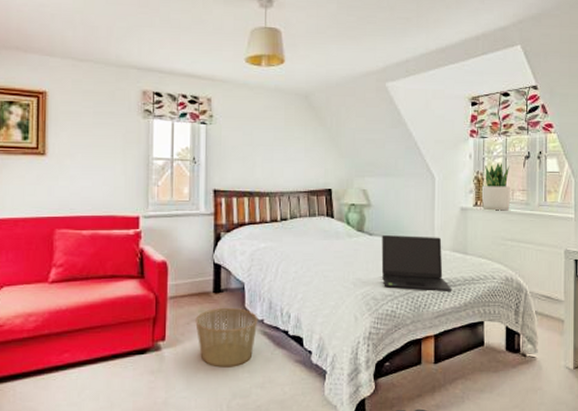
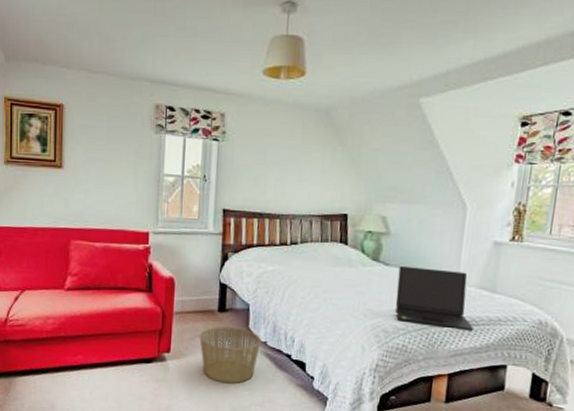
planter: present [481,162,511,211] -> none [520,193,561,248]

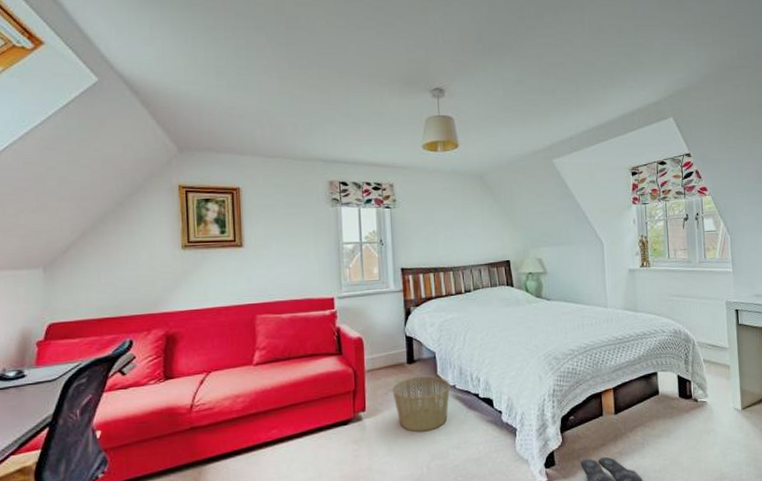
laptop: present [395,266,474,332] -> none [558,297,627,348]

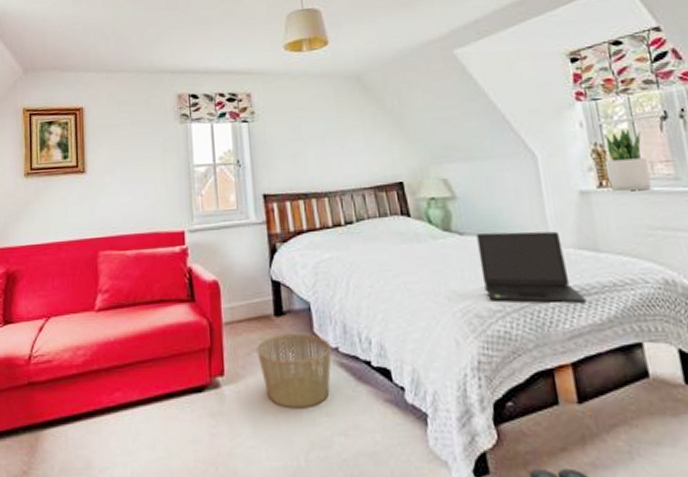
laptop: none [558,297,627,348] -> present [476,231,587,305]
planter: none [646,225,674,271] -> present [604,128,652,192]

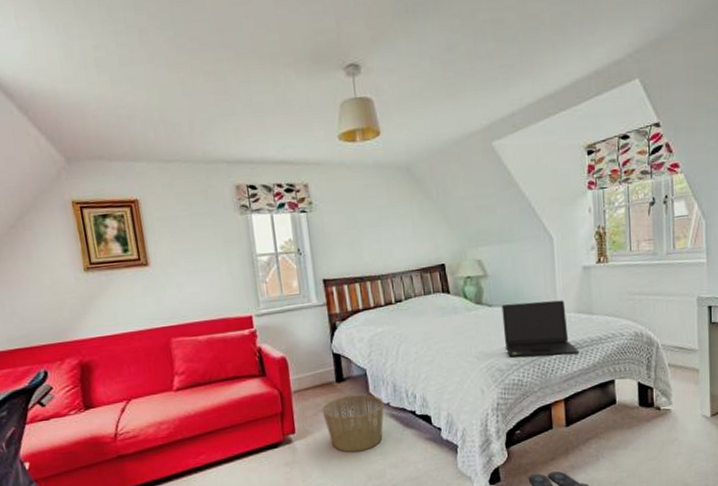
planter: present [604,128,652,192] -> none [604,213,637,266]

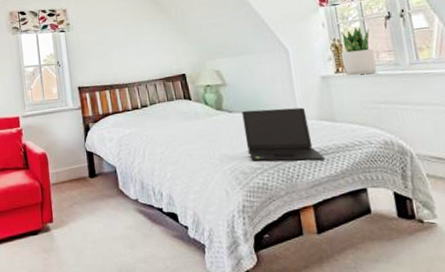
basket: present [322,394,385,453] -> none [76,189,133,245]
planter: none [604,213,637,266] -> present [341,26,377,76]

